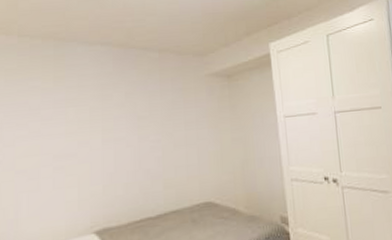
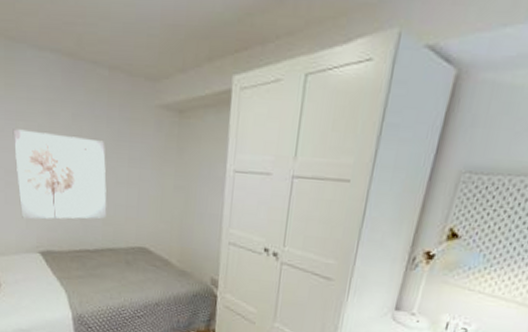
wall art: none [62,111,167,202] -> present [13,129,107,220]

